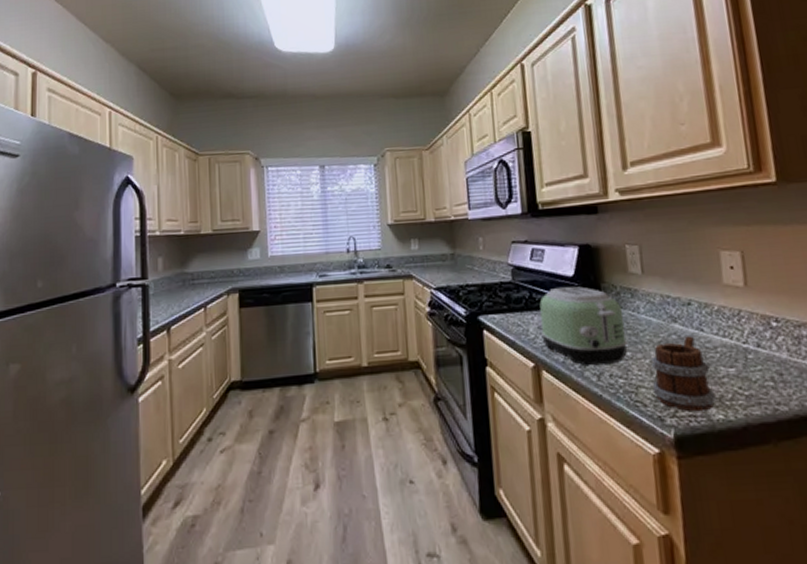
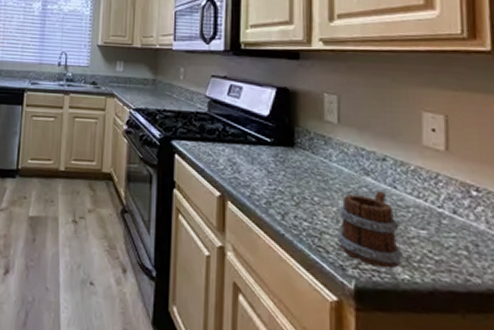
toaster: present [539,286,627,367] -> none [230,125,316,207]

